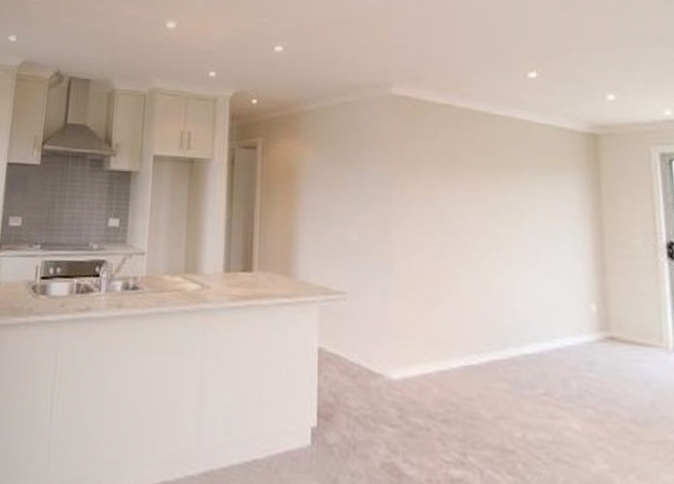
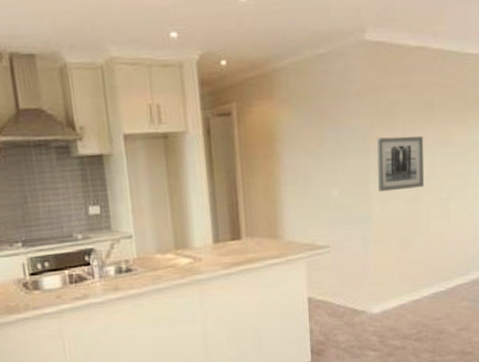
wall art: none [400,186,452,243] -> present [376,136,425,192]

